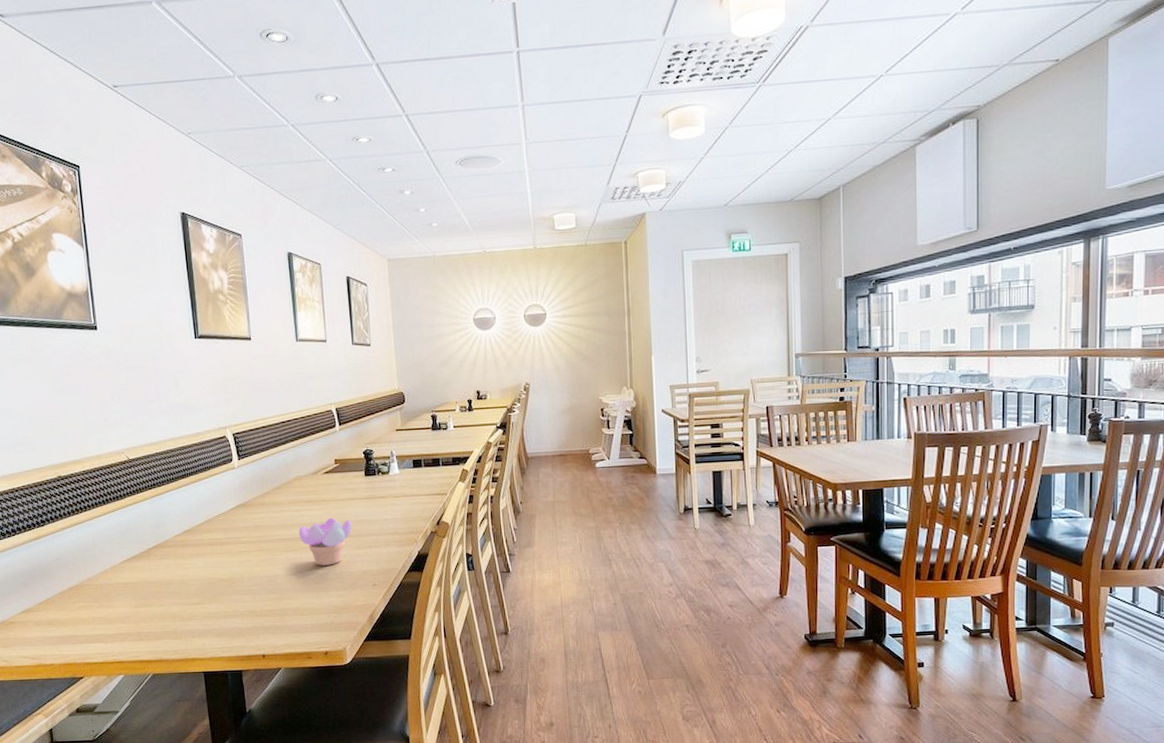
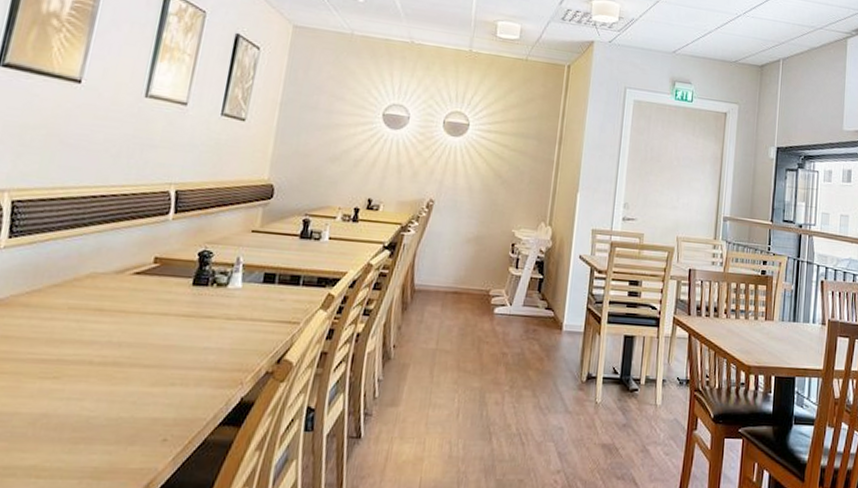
succulent plant: present [298,518,353,566] -> none [68,336,156,406]

